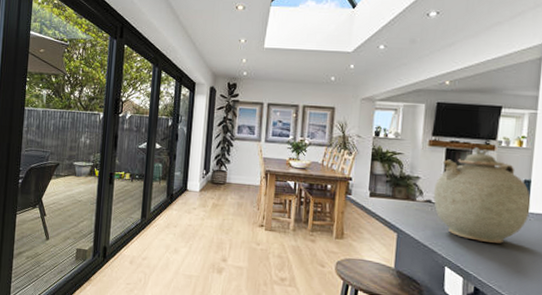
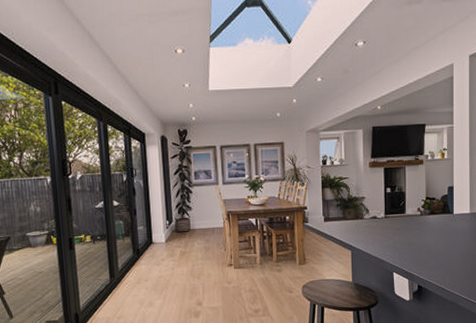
teapot: present [433,147,531,243] -> none [377,163,455,246]

